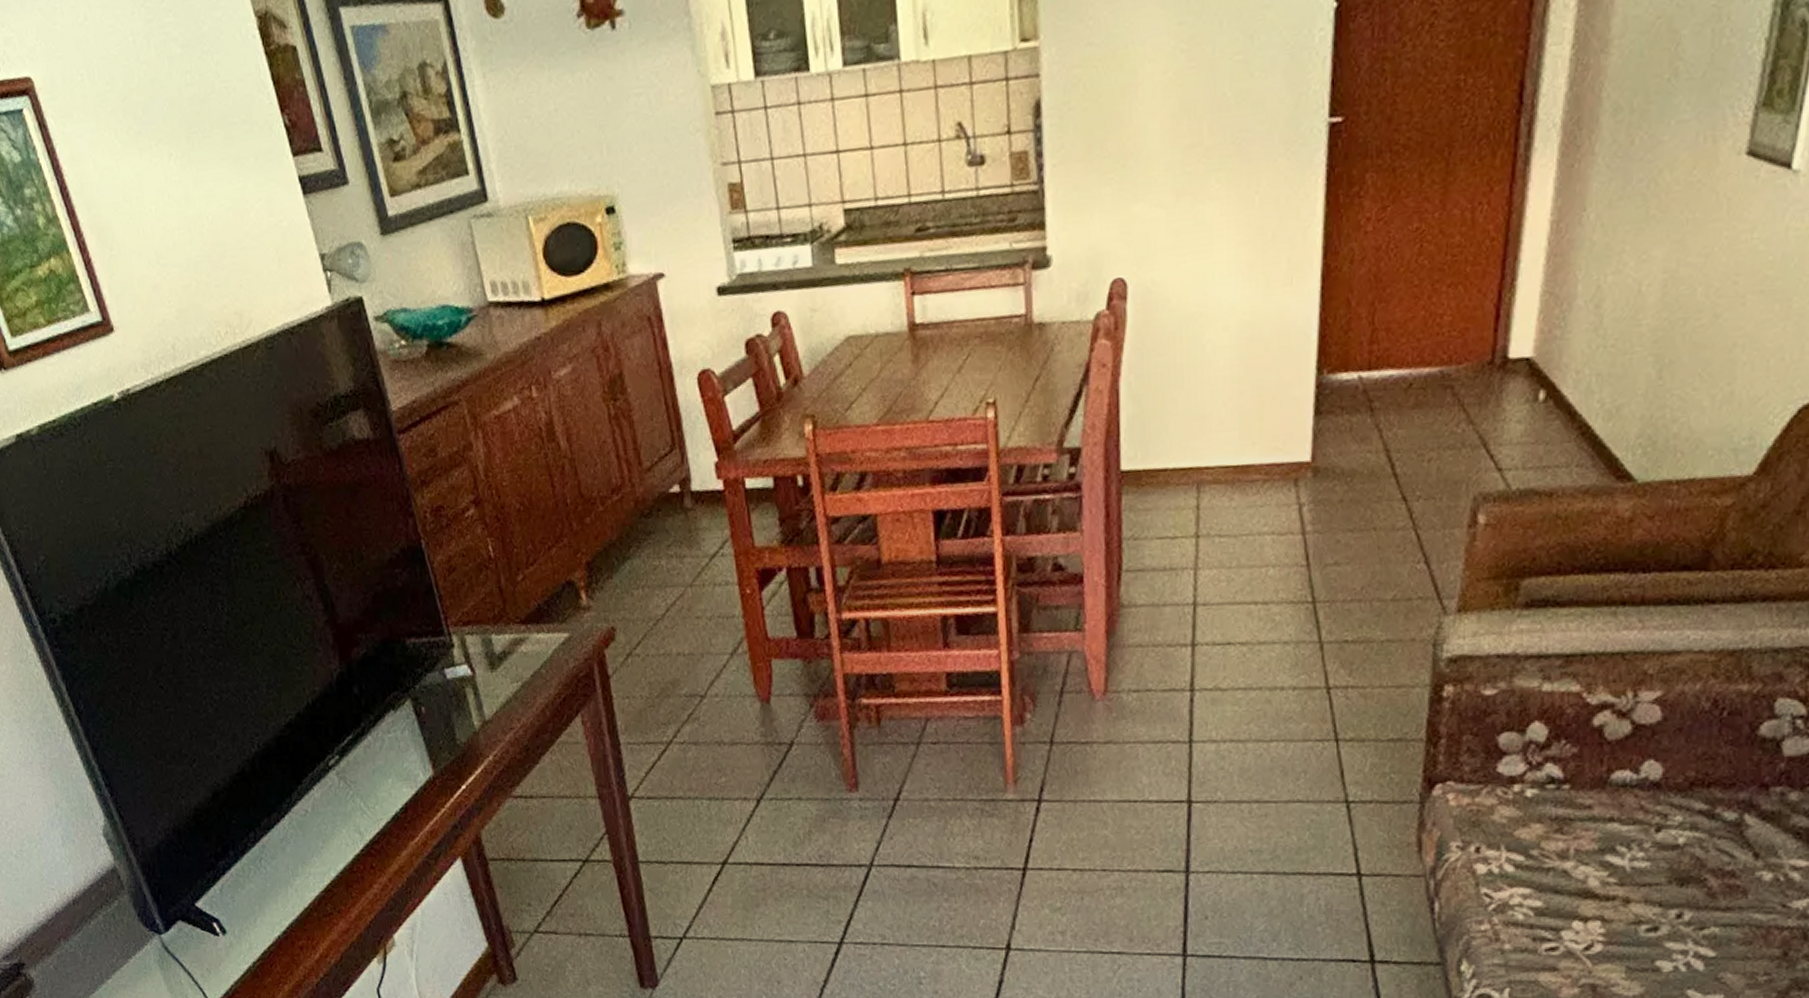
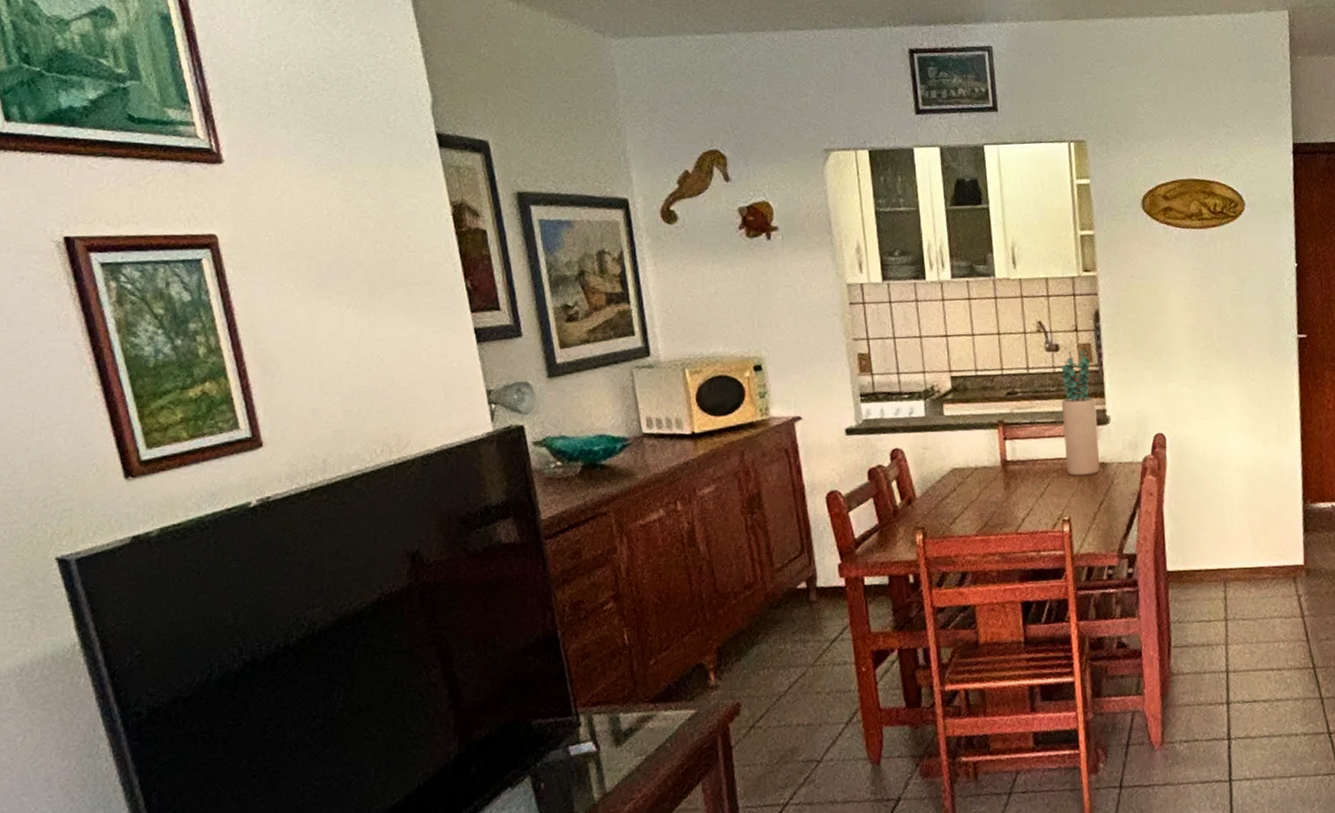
vase: none [986,151,1037,345] -> present [1061,344,1101,478]

